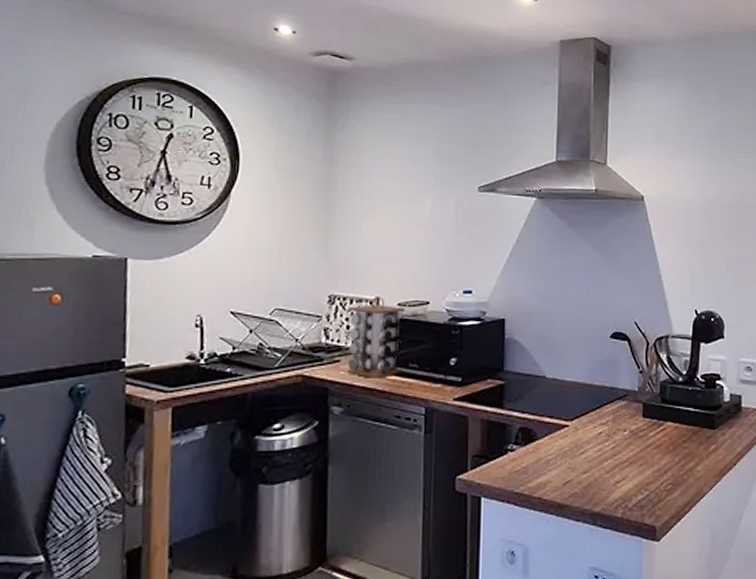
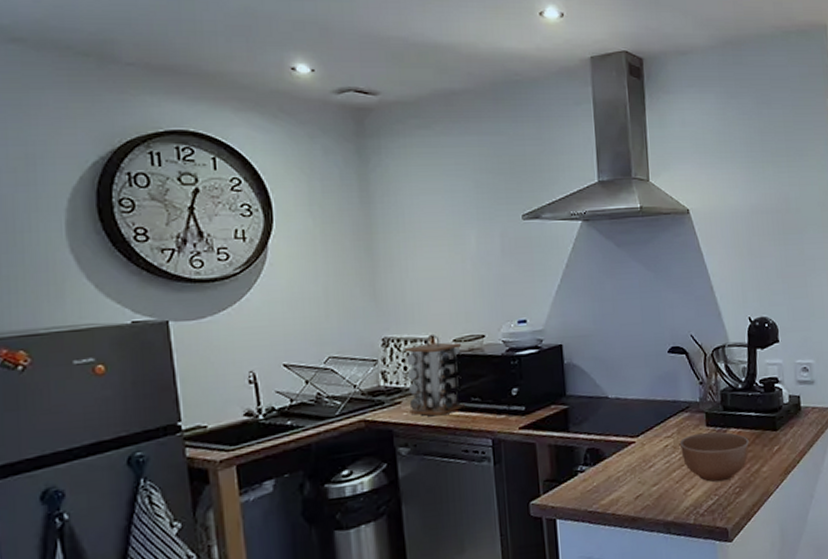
bowl: none [615,423,685,477] -> present [680,431,749,482]

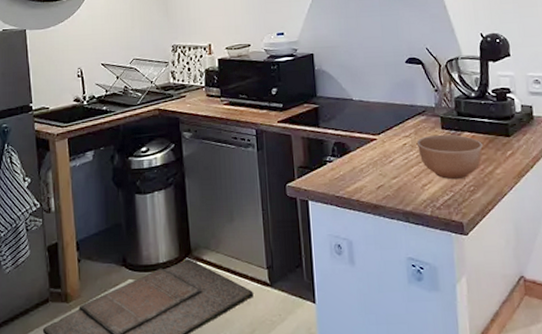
spice rack: present [404,333,466,417] -> none [188,42,236,109]

